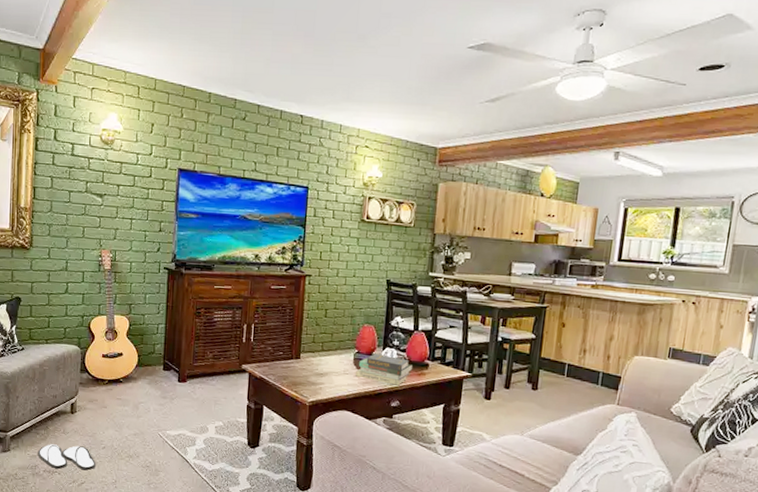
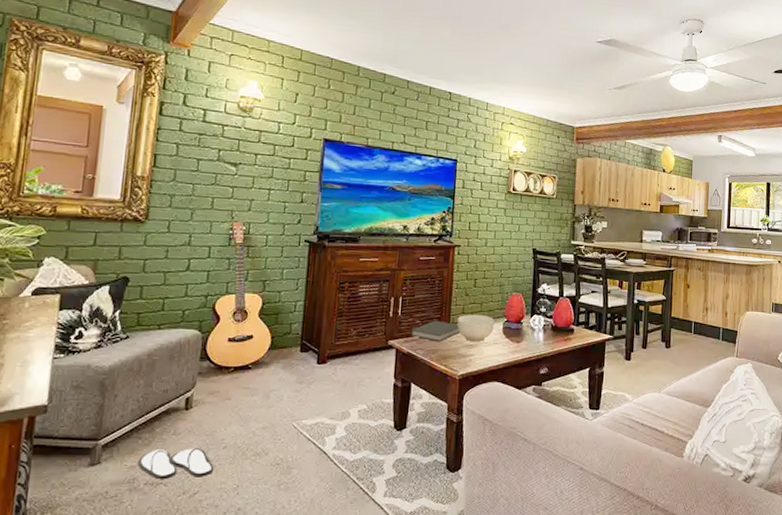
book: none [262,348,310,369] -> present [410,320,460,342]
bowl: none [307,343,346,371] -> present [457,314,496,342]
books: present [356,353,412,386] -> none [505,321,559,352]

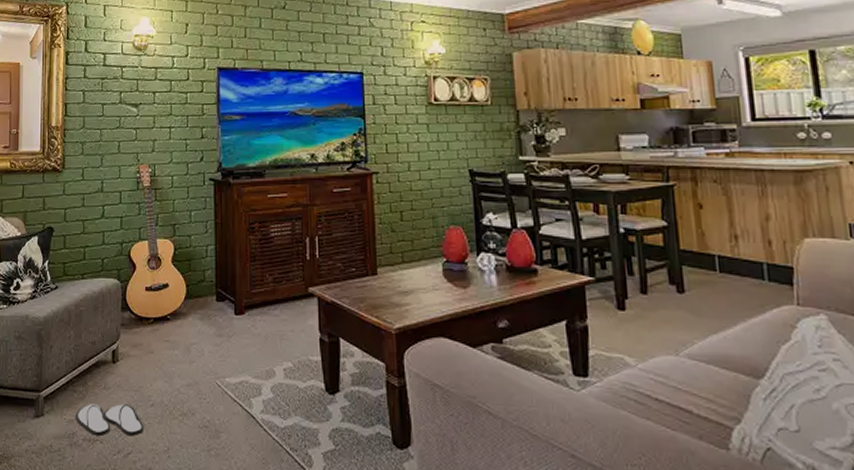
book: present [410,320,460,342] -> none [332,263,390,289]
bowl: present [457,314,496,342] -> none [384,254,433,288]

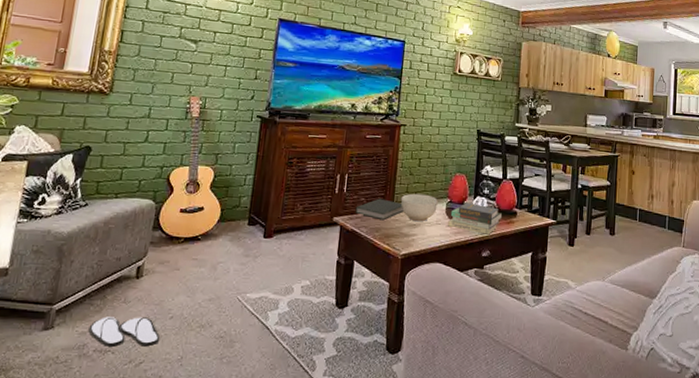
book: none [332,263,390,289] -> present [355,198,403,221]
bowl: none [384,254,433,288] -> present [400,193,439,222]
books: none [448,261,517,300] -> present [448,202,502,235]

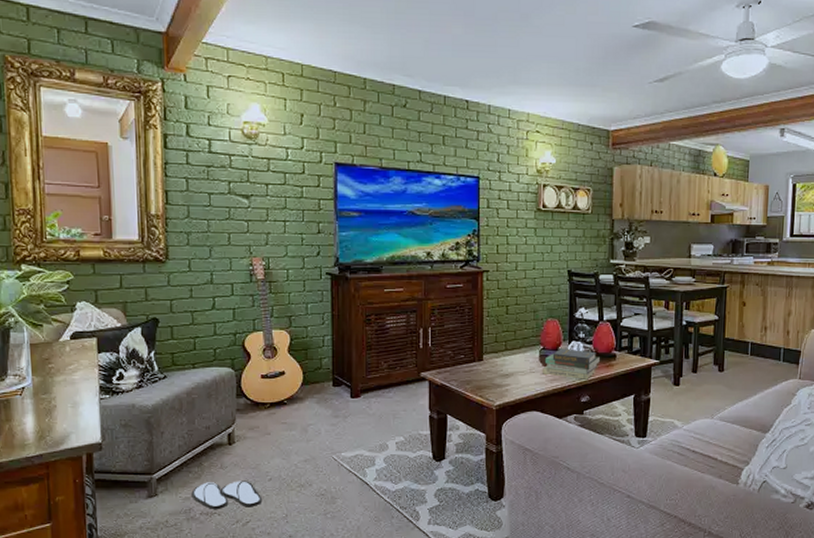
book: present [355,198,403,221] -> none [443,350,494,373]
bowl: present [400,193,439,222] -> none [490,343,531,372]

